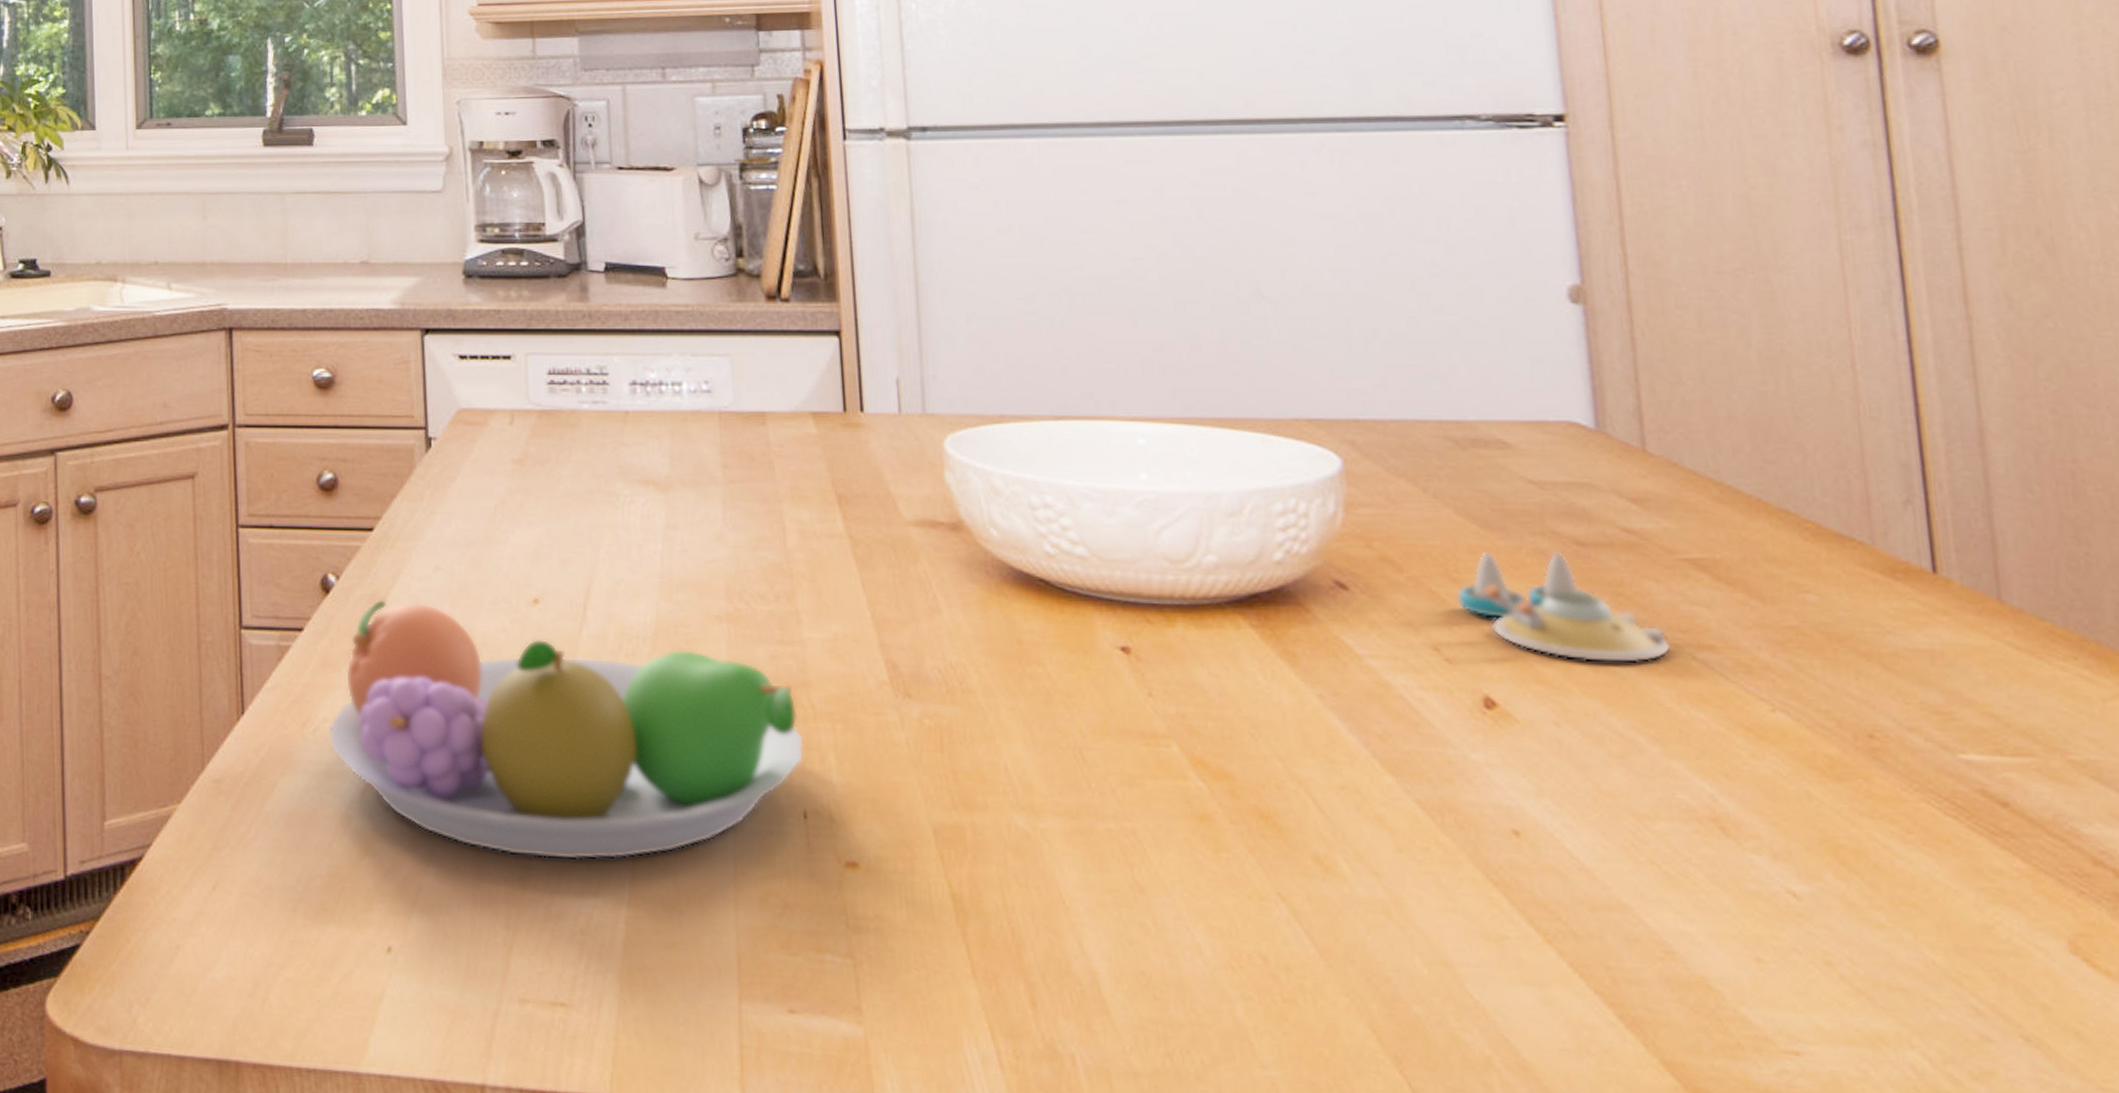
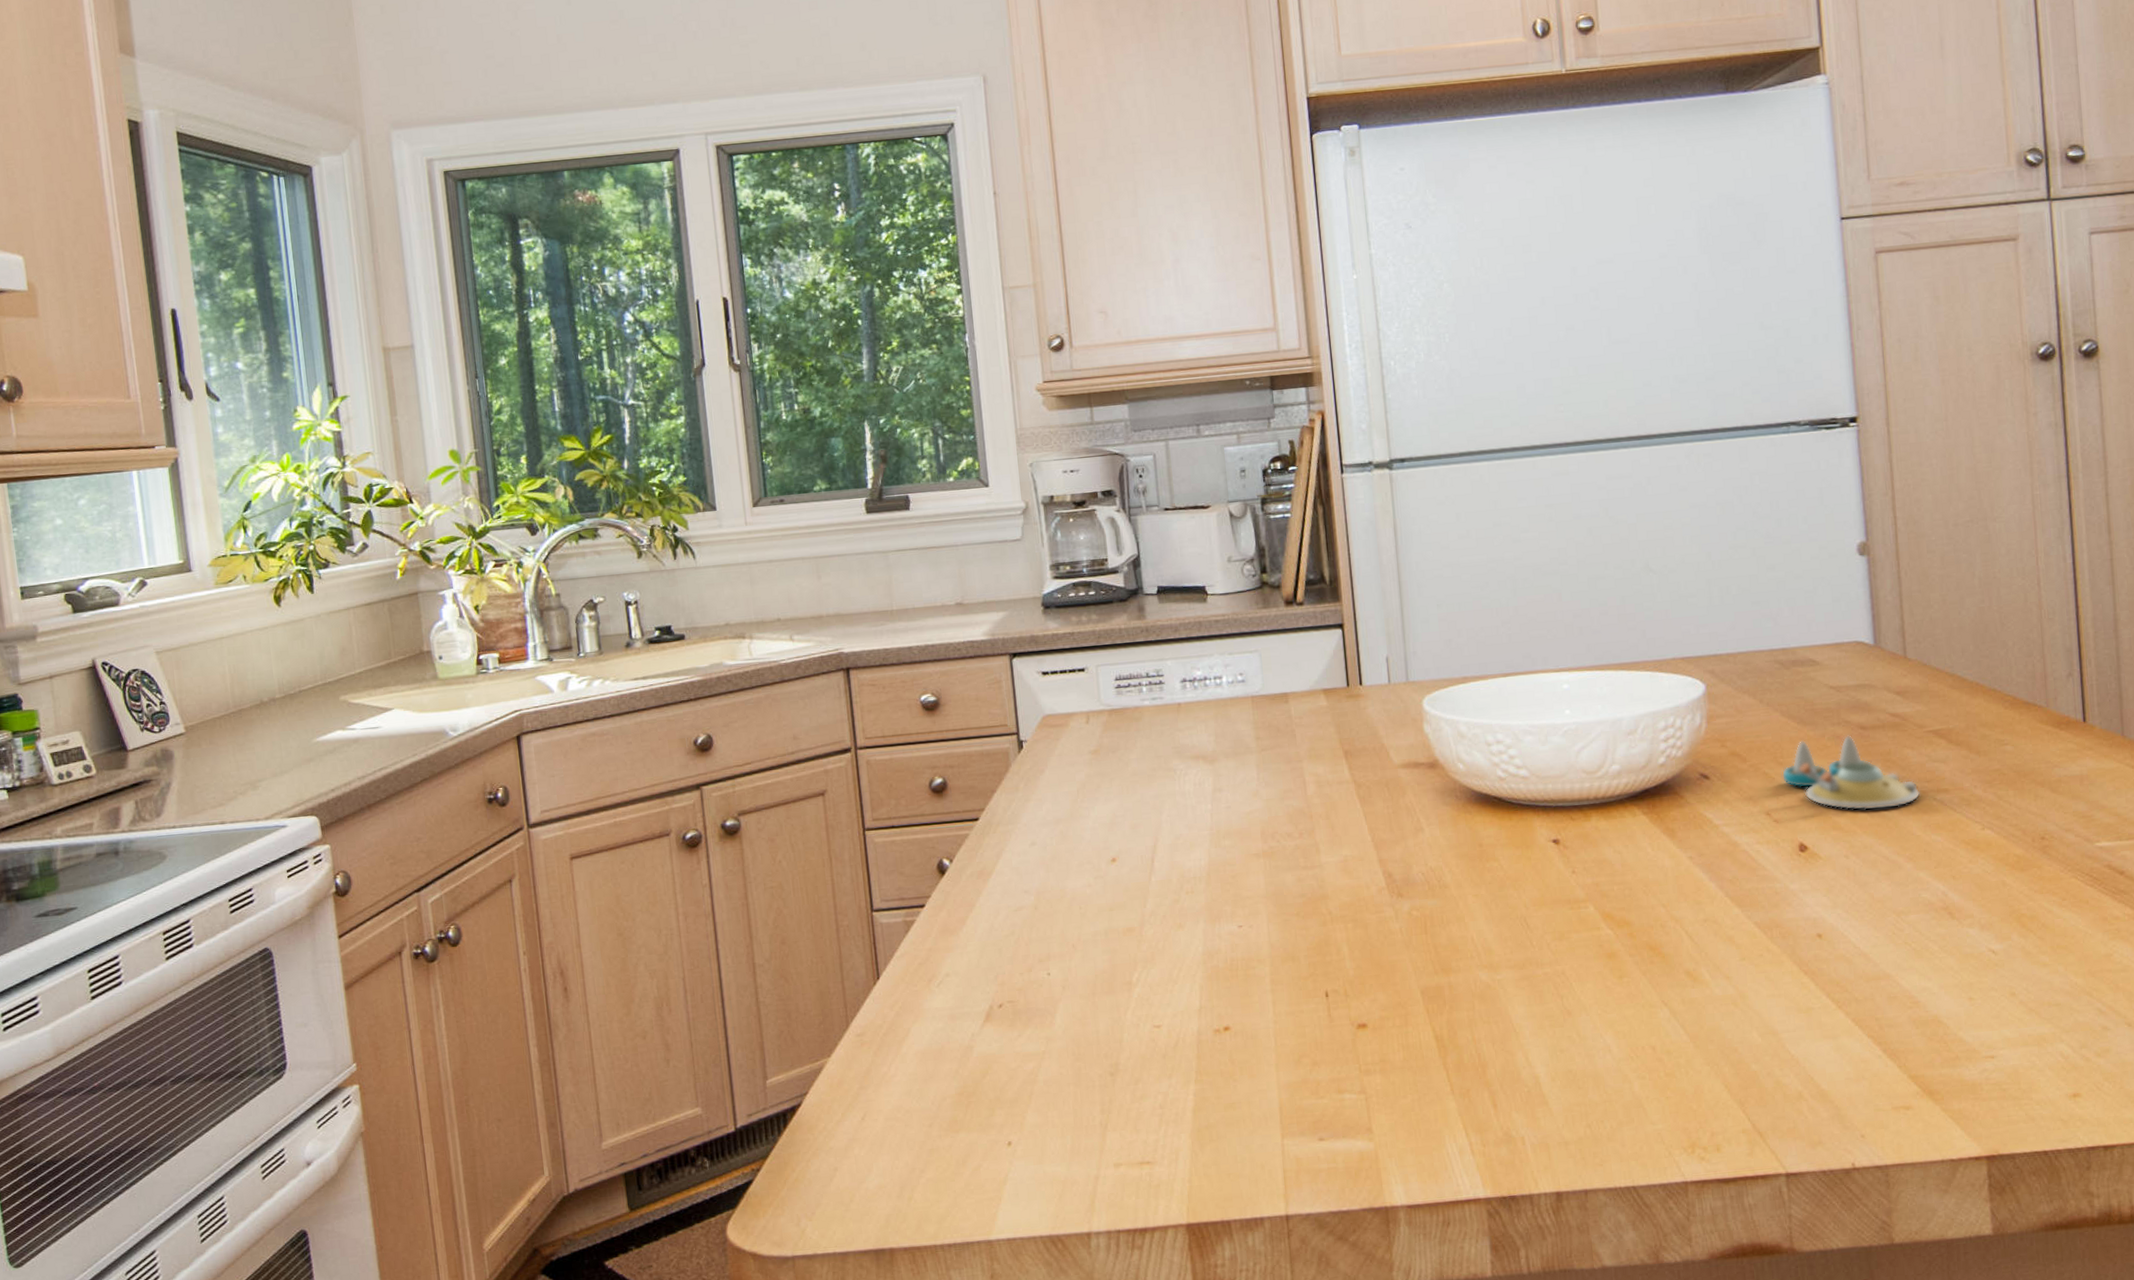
fruit bowl: present [328,600,805,860] -> none [950,872,1325,1058]

